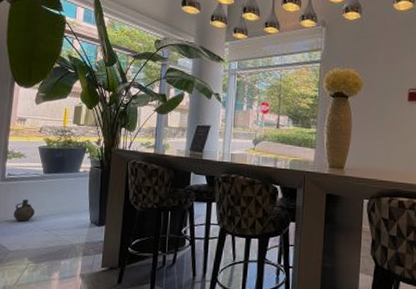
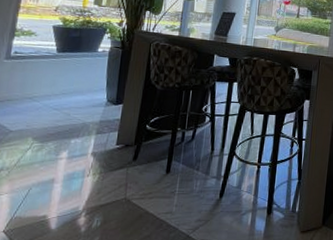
ceramic jug: present [13,199,35,222] -> none [17,78,44,101]

